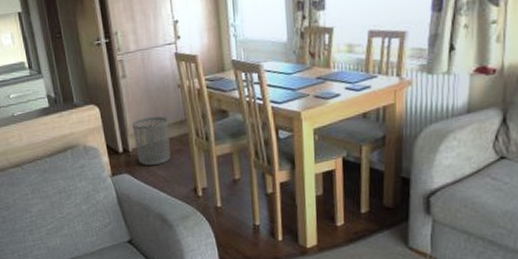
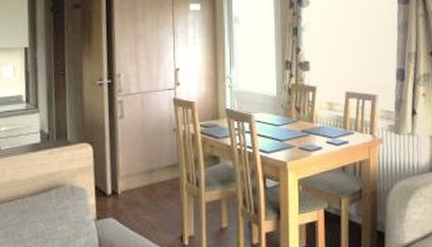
waste bin: present [132,116,171,165] -> none [124,158,160,209]

